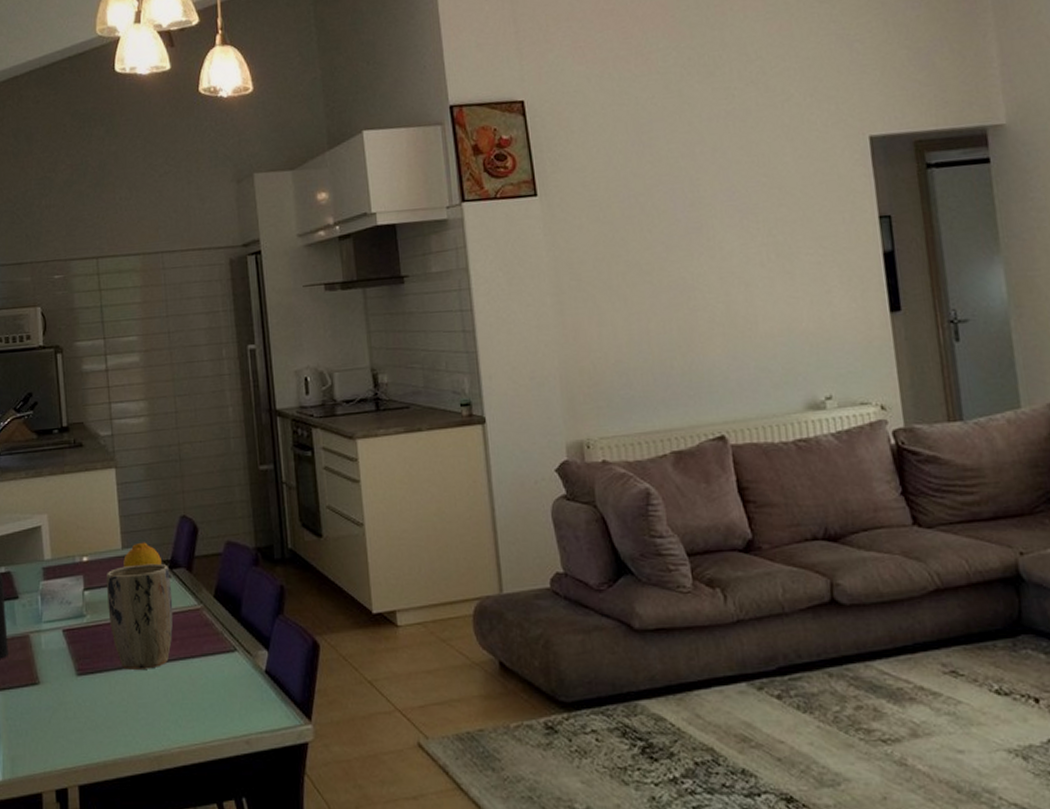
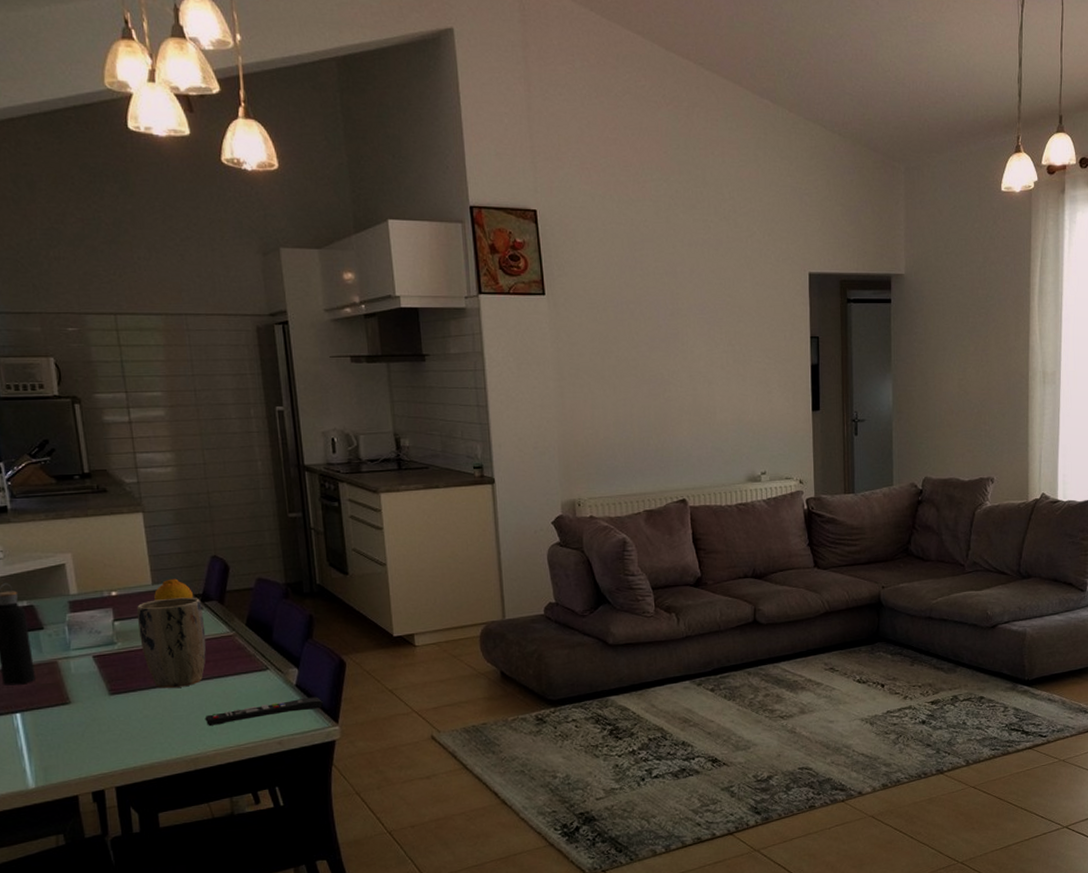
remote control: none [170,686,296,717] -> present [205,697,324,726]

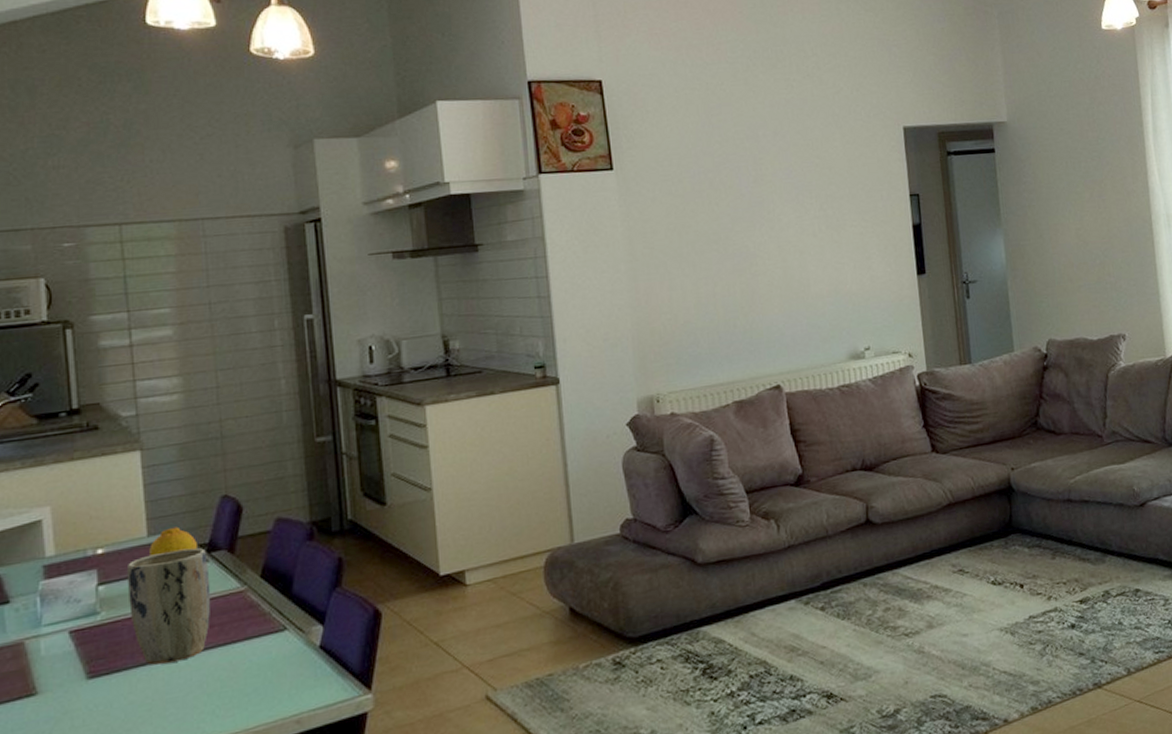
remote control: present [205,697,324,726] -> none [205,659,354,708]

